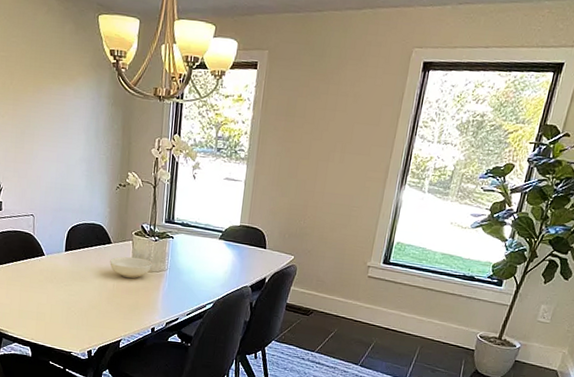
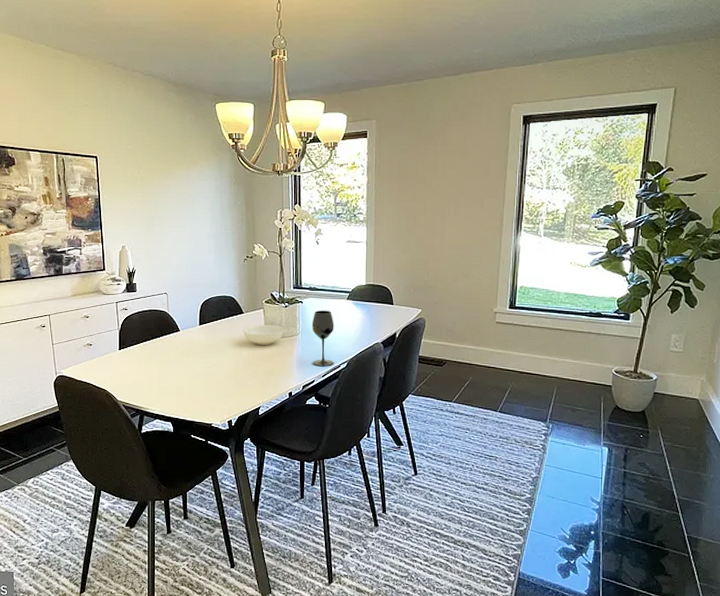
wineglass: none [177,247,204,306] -> present [311,310,335,367]

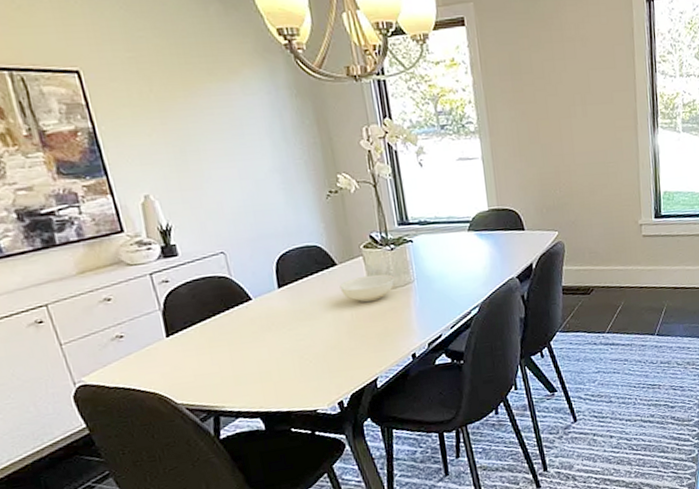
wineglass: present [311,310,335,367] -> none [427,247,463,317]

